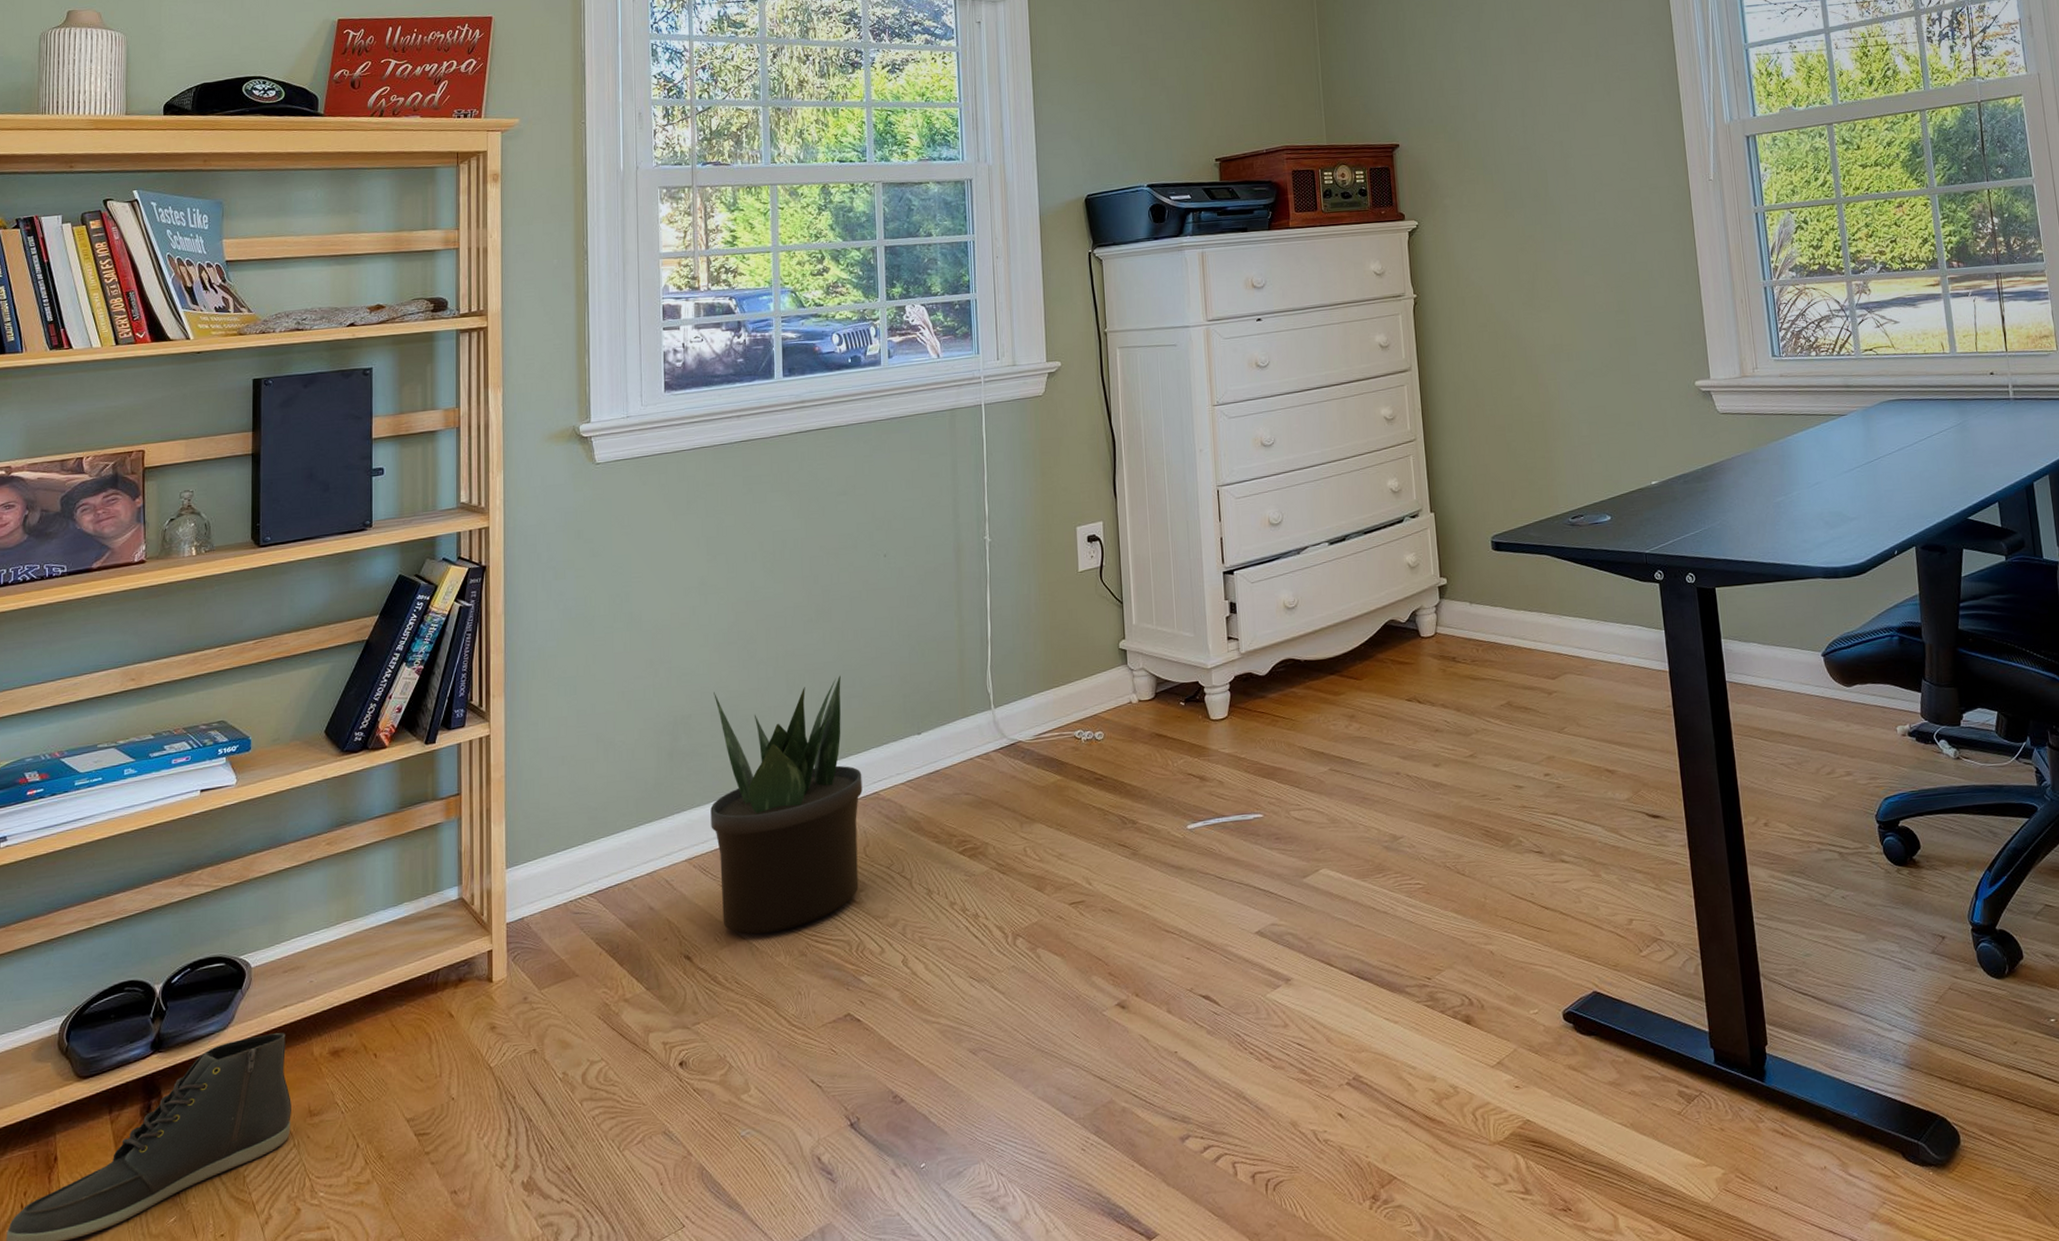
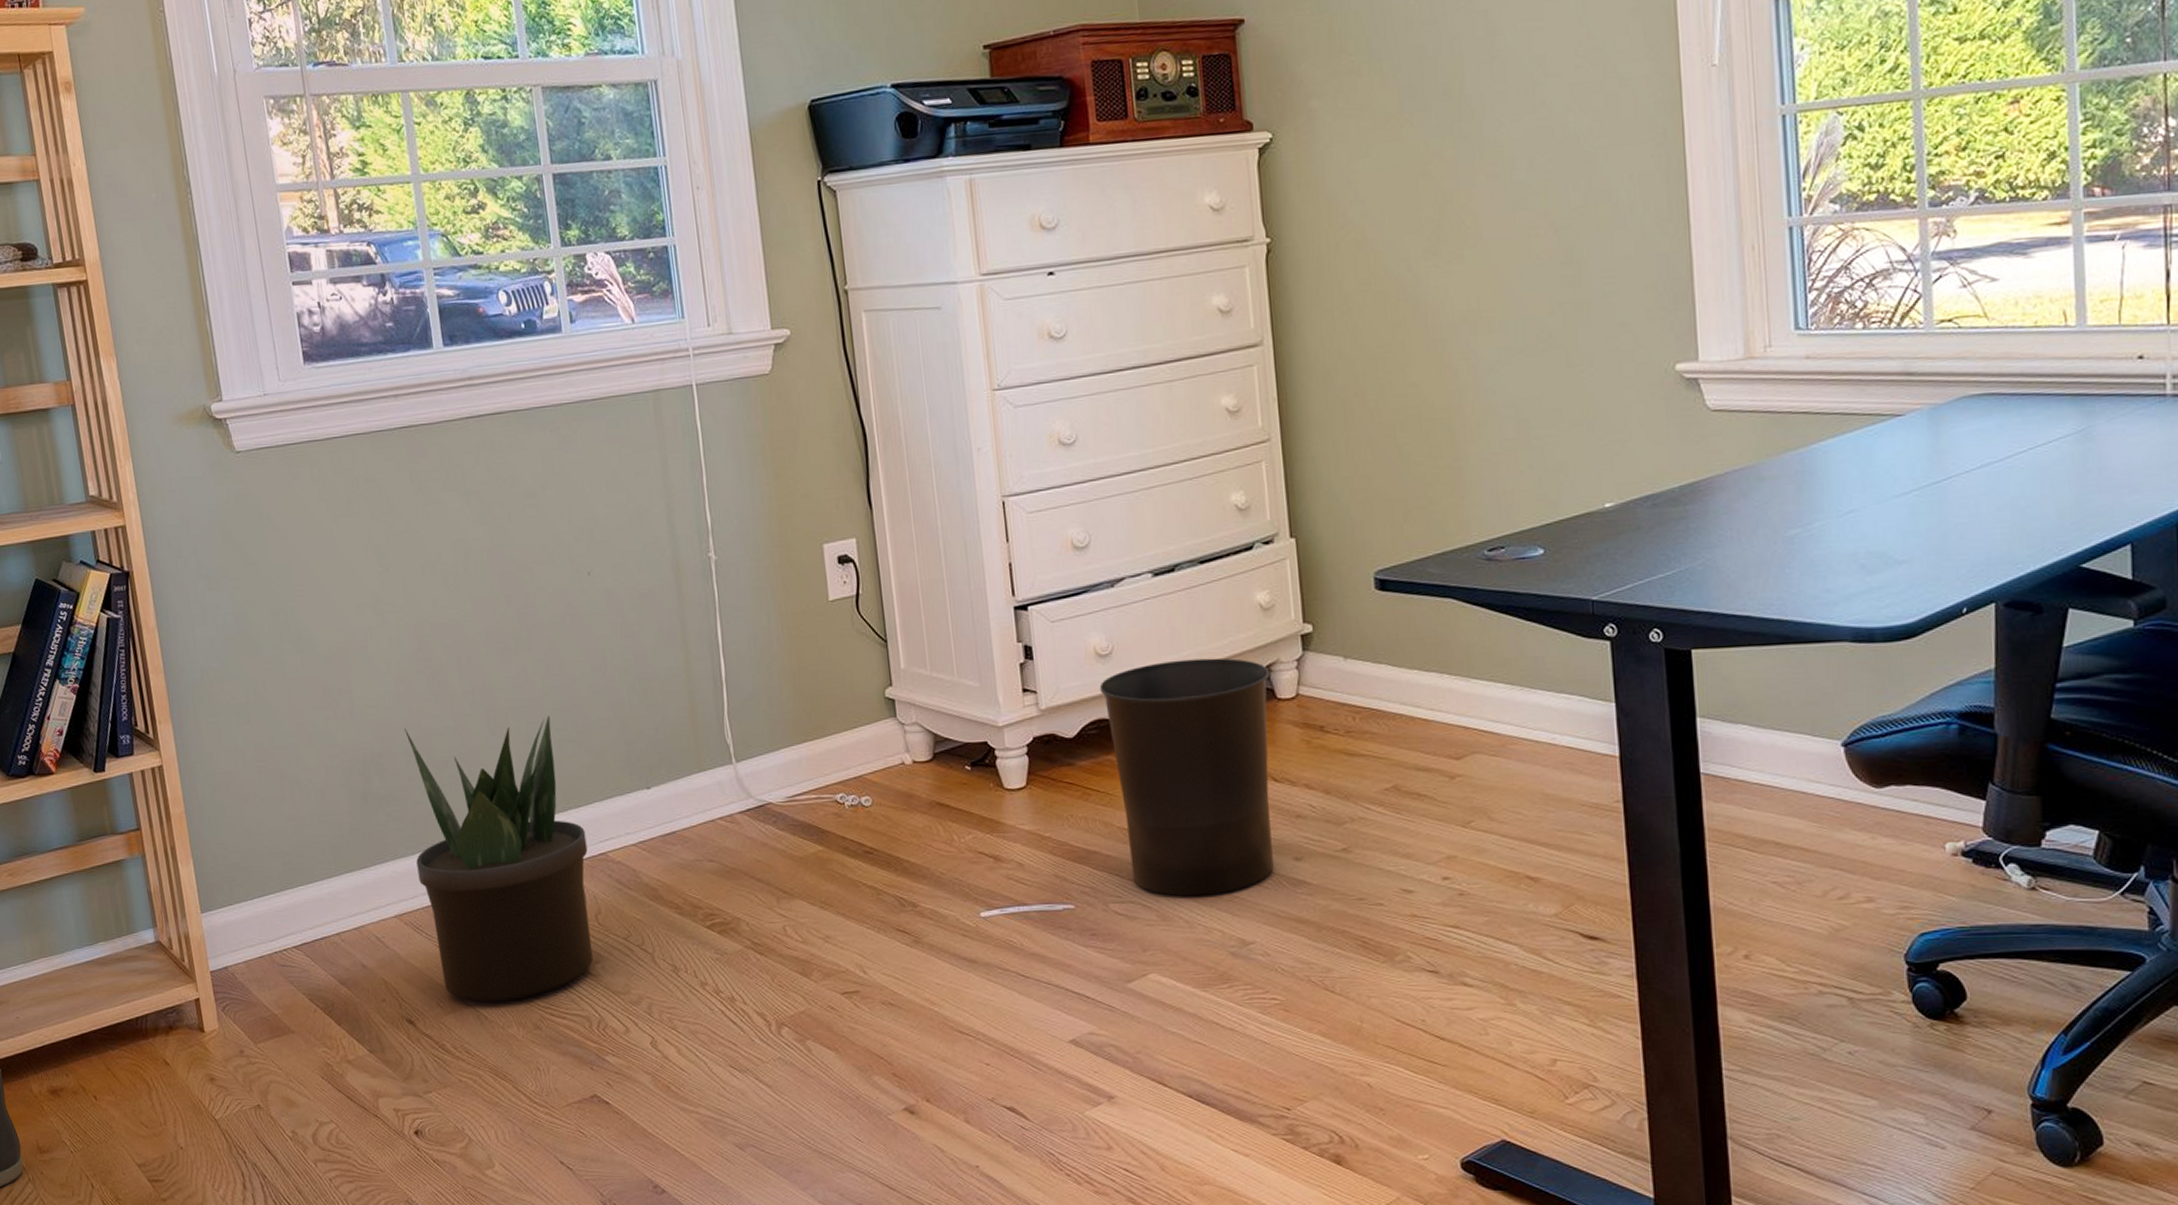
waste bin: none [1287,606,1418,802] -> present [1099,658,1274,897]

